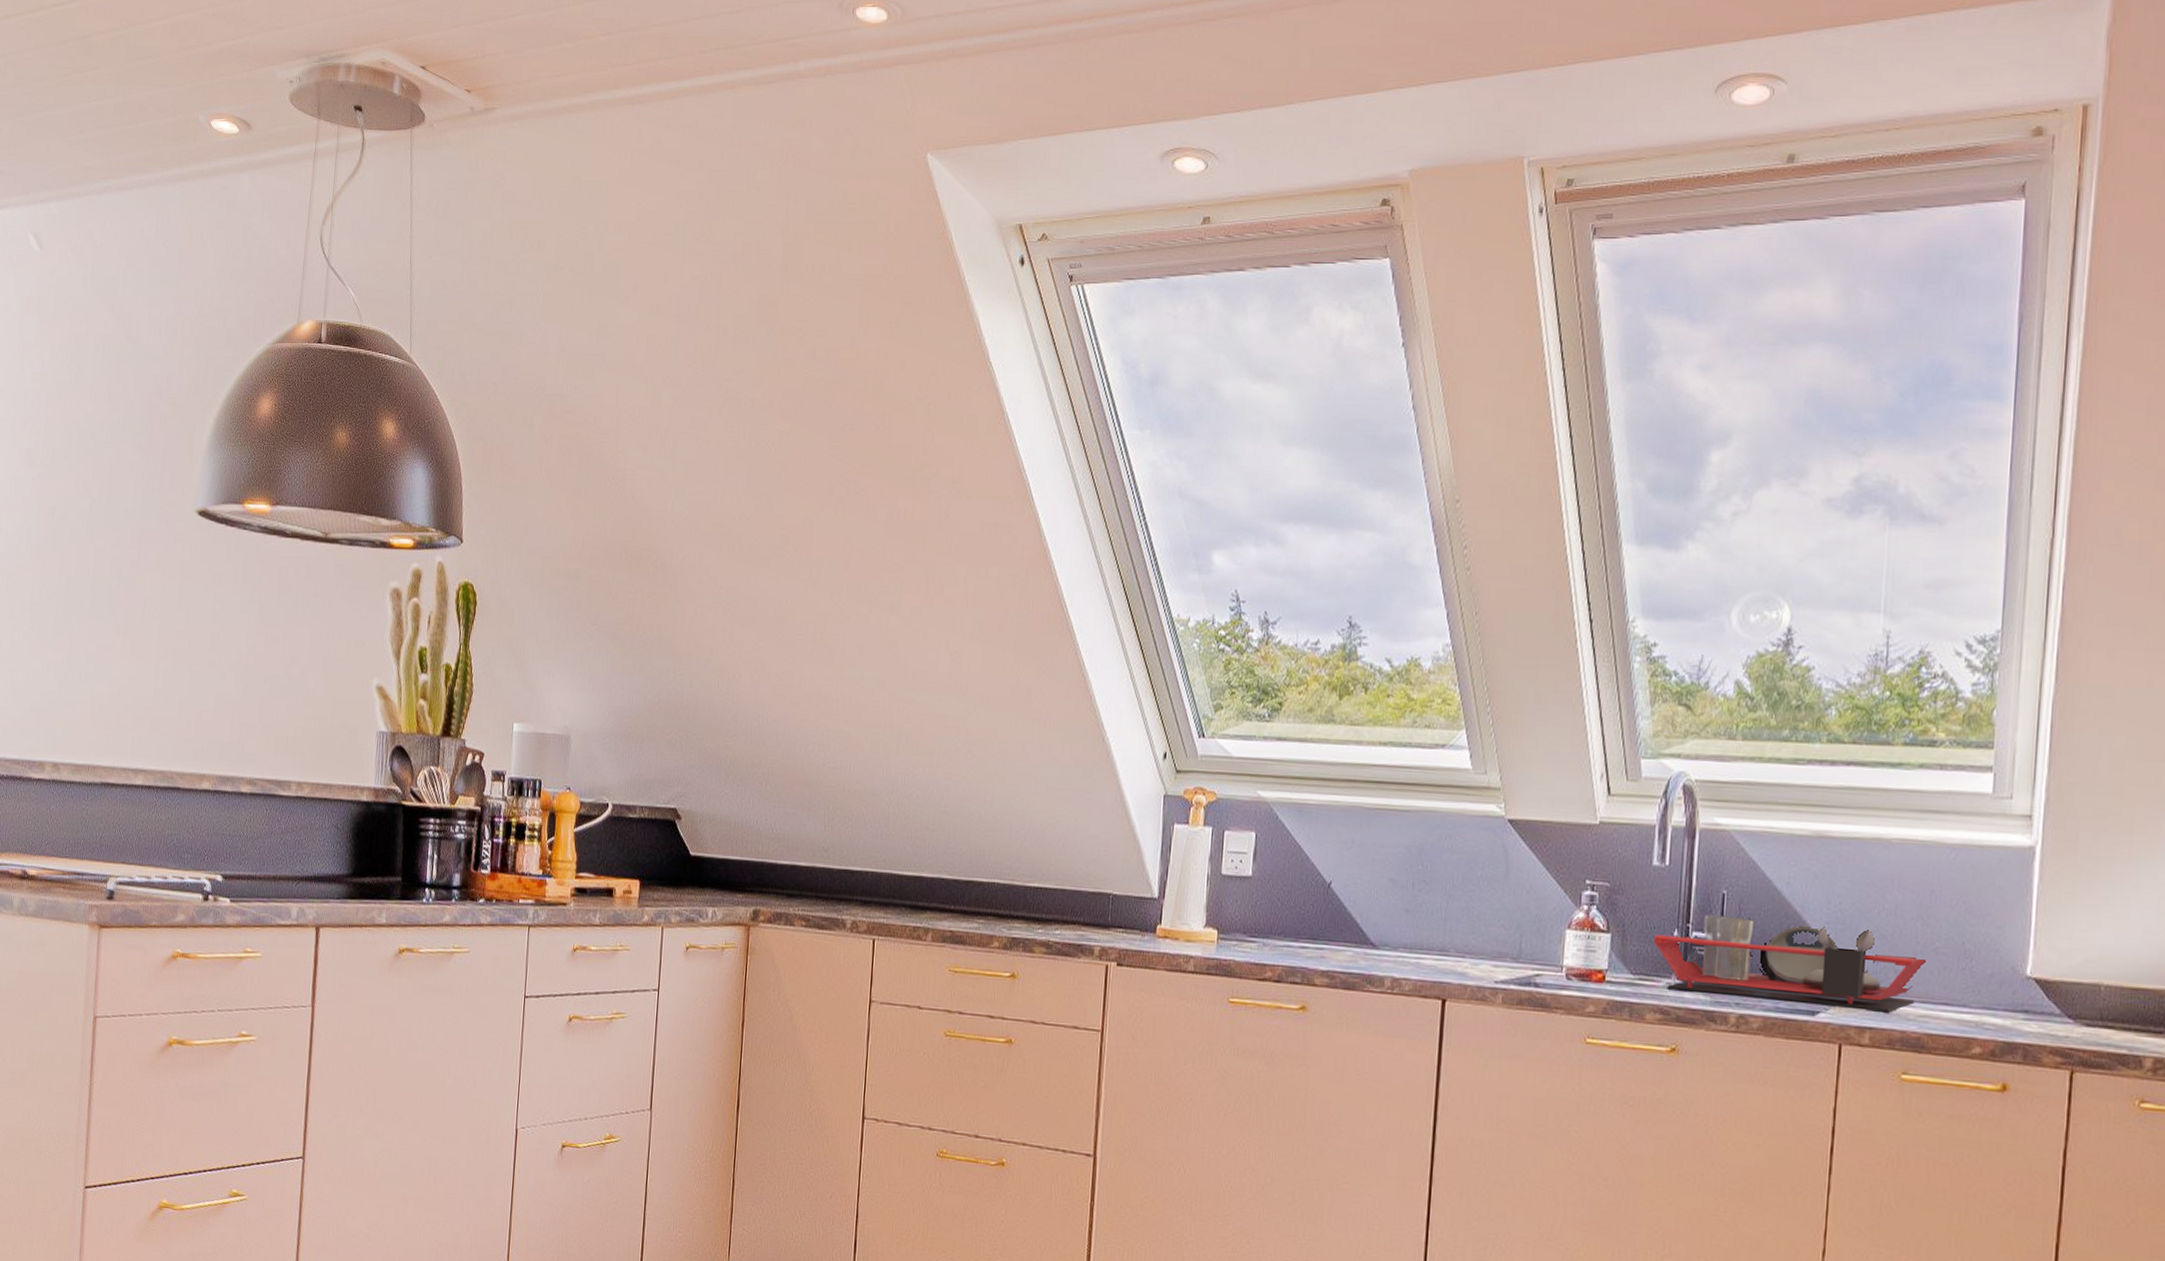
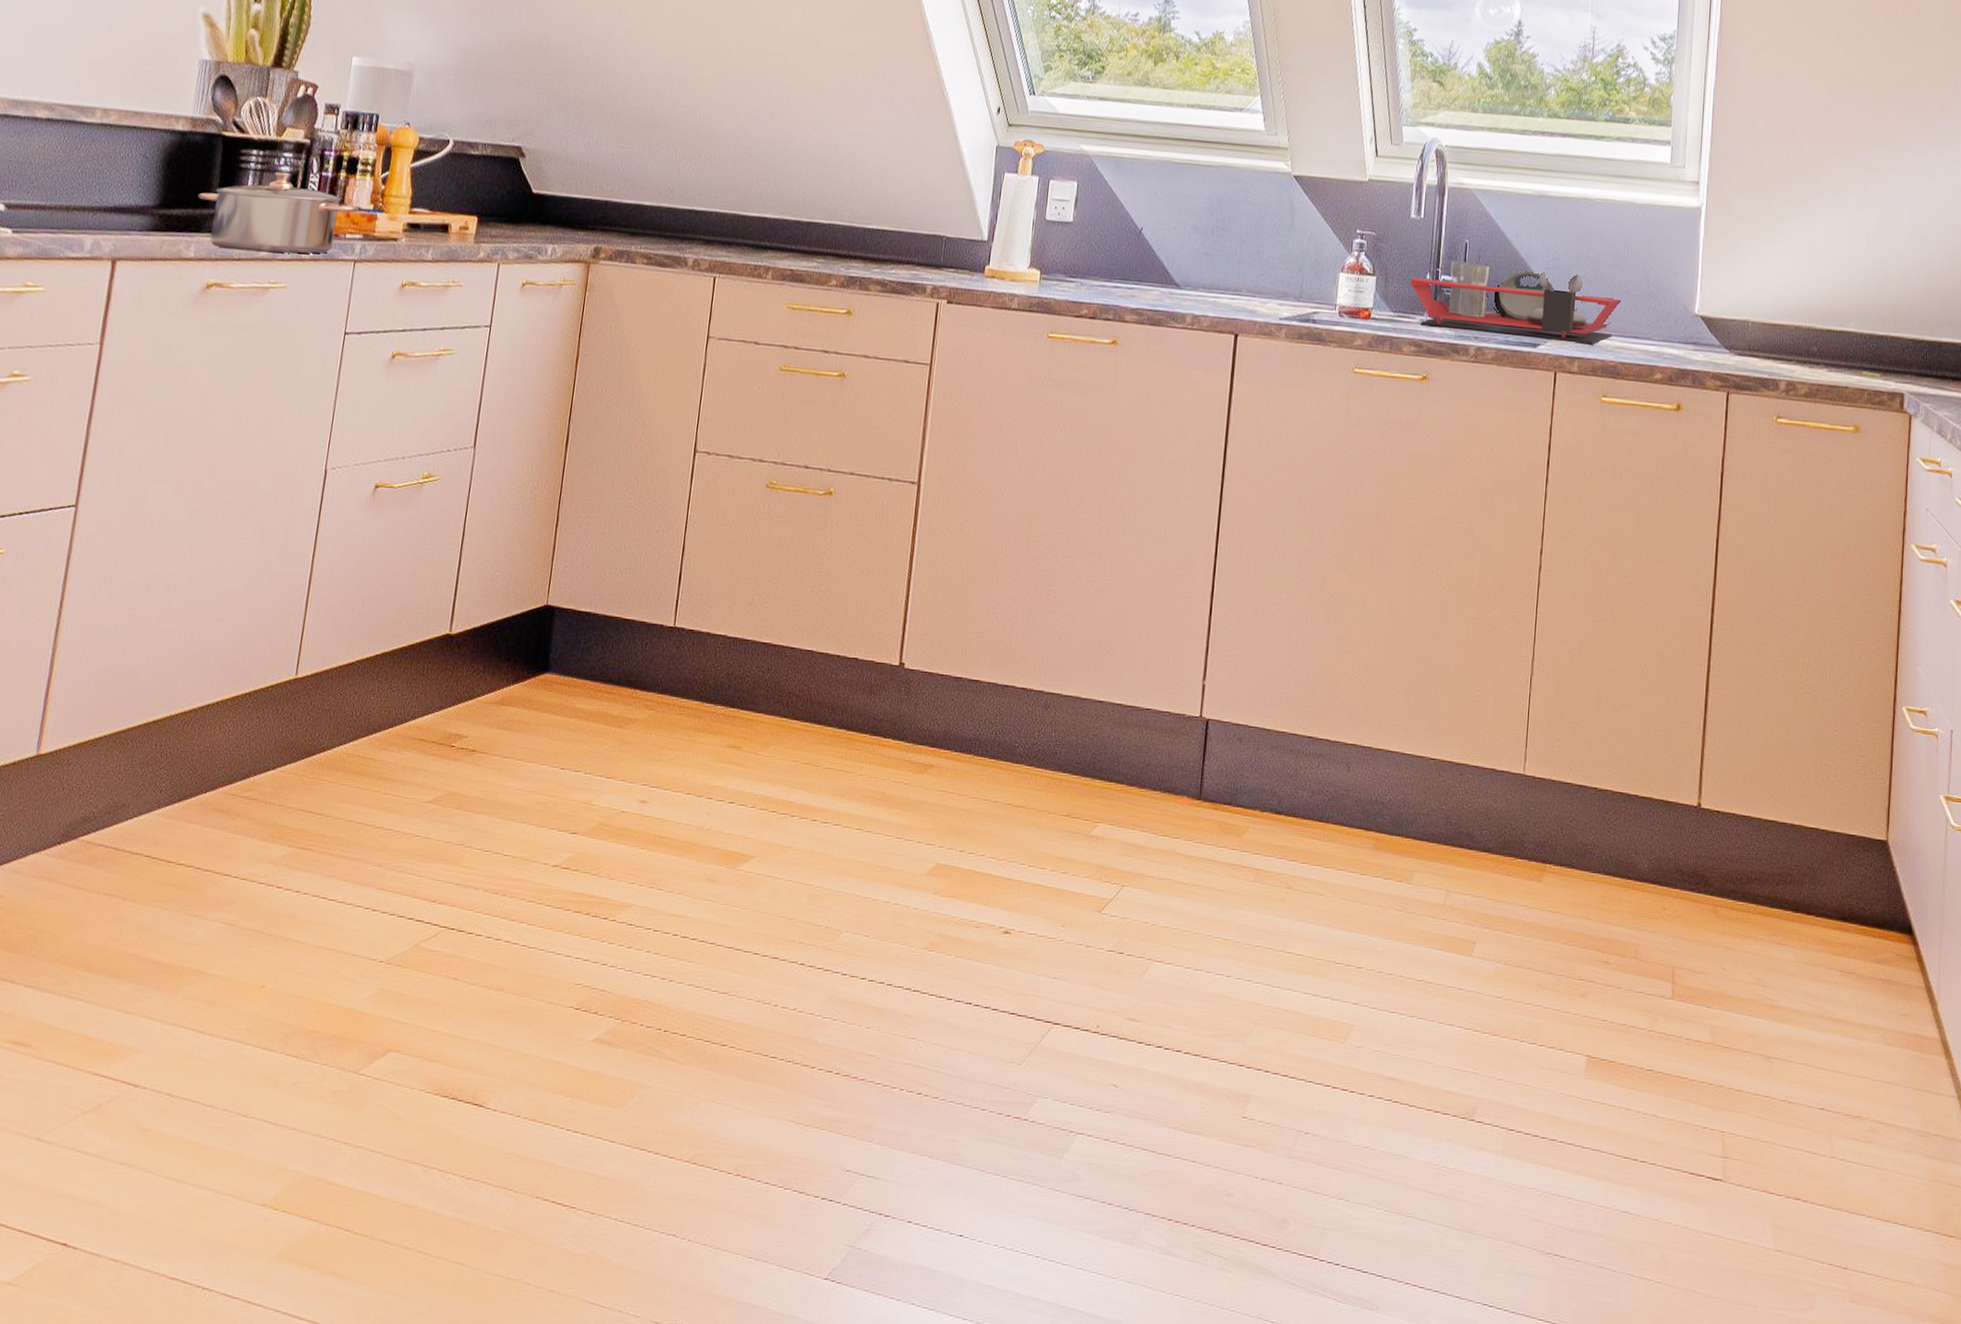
cooking pot: none [385,839,529,919] -> present [198,171,358,254]

